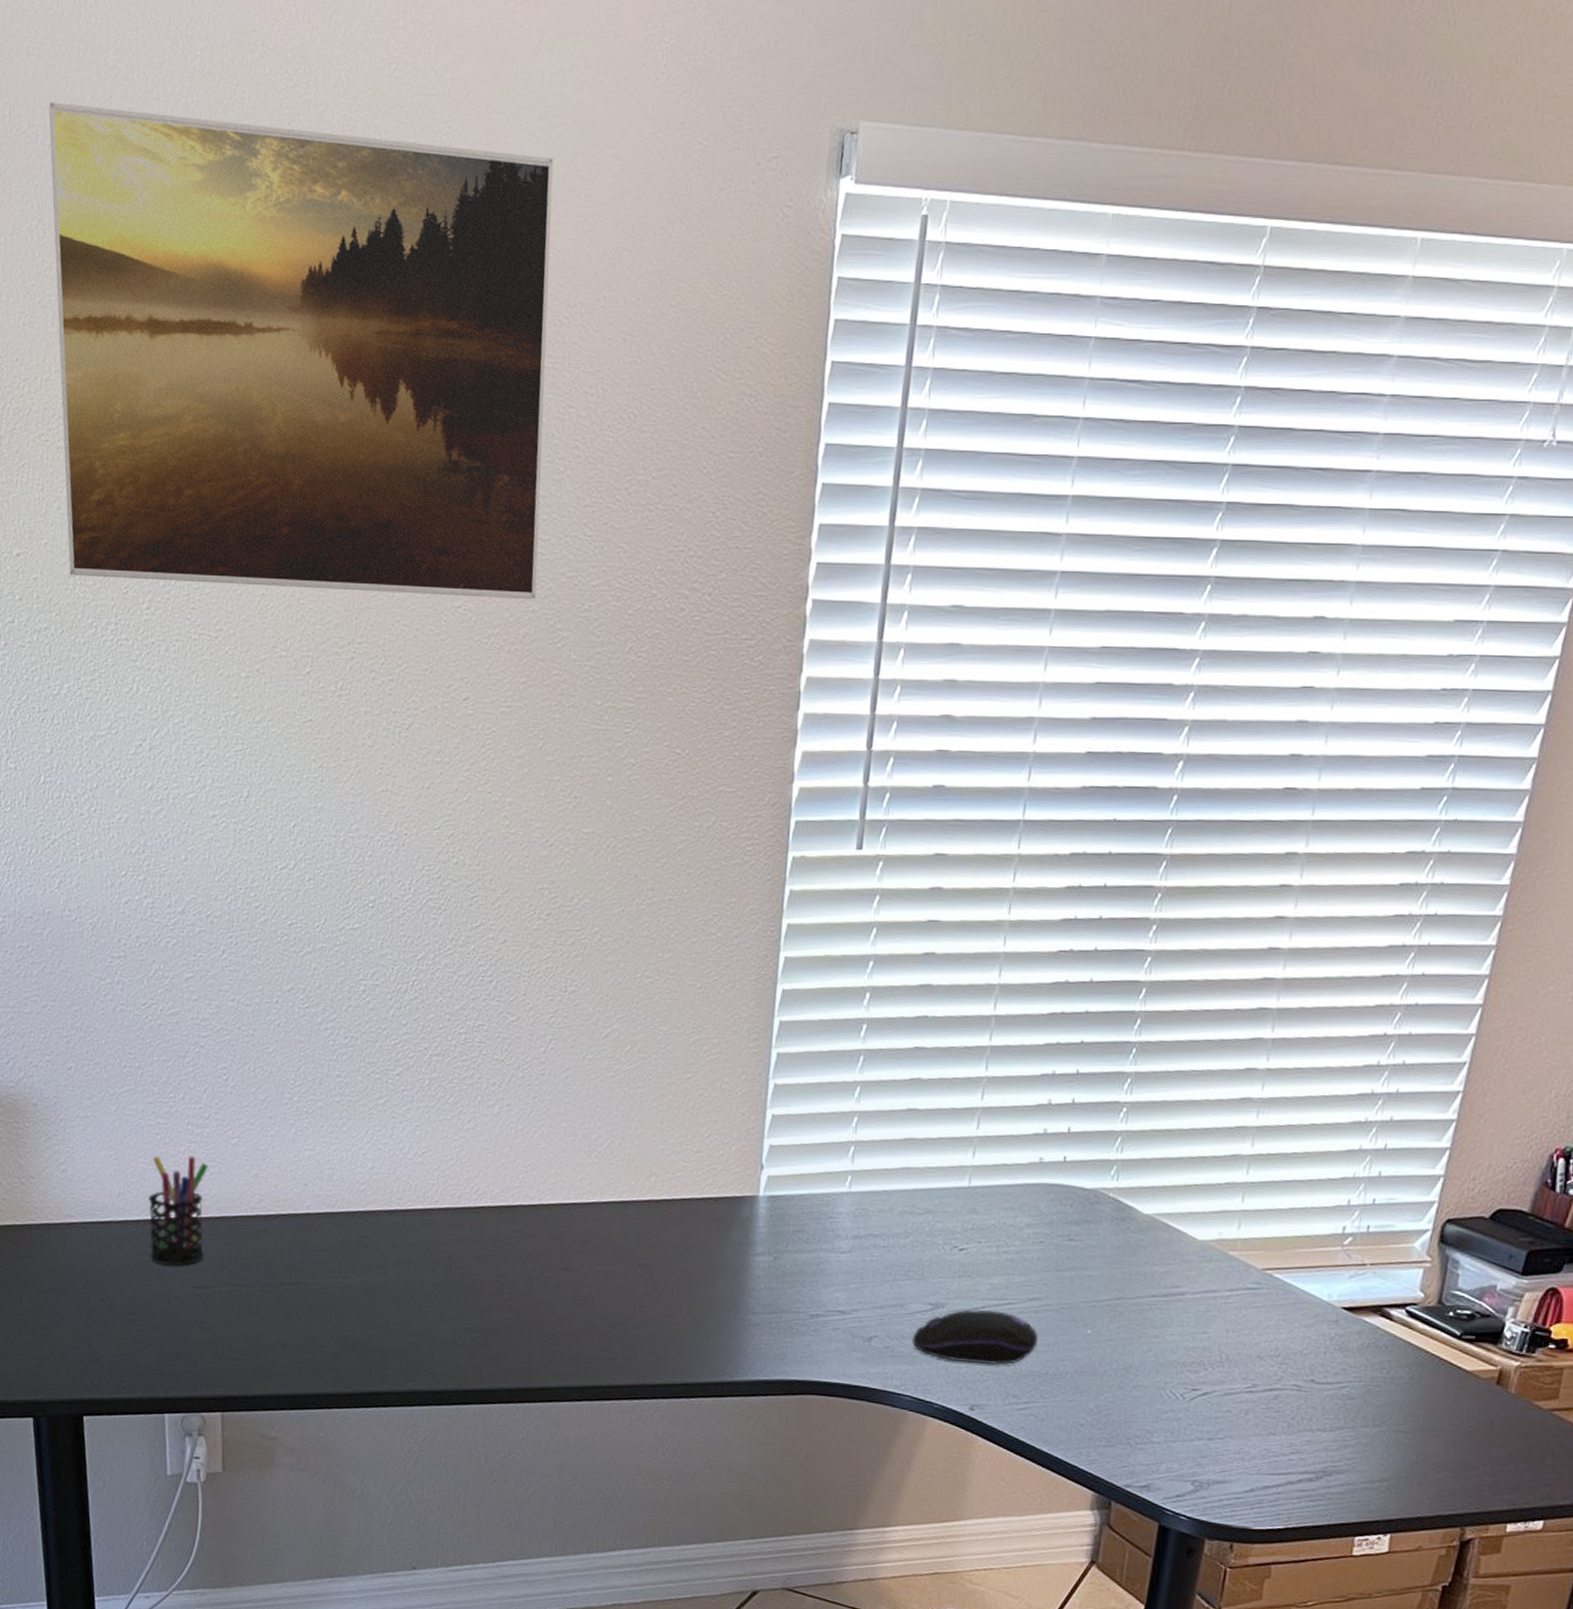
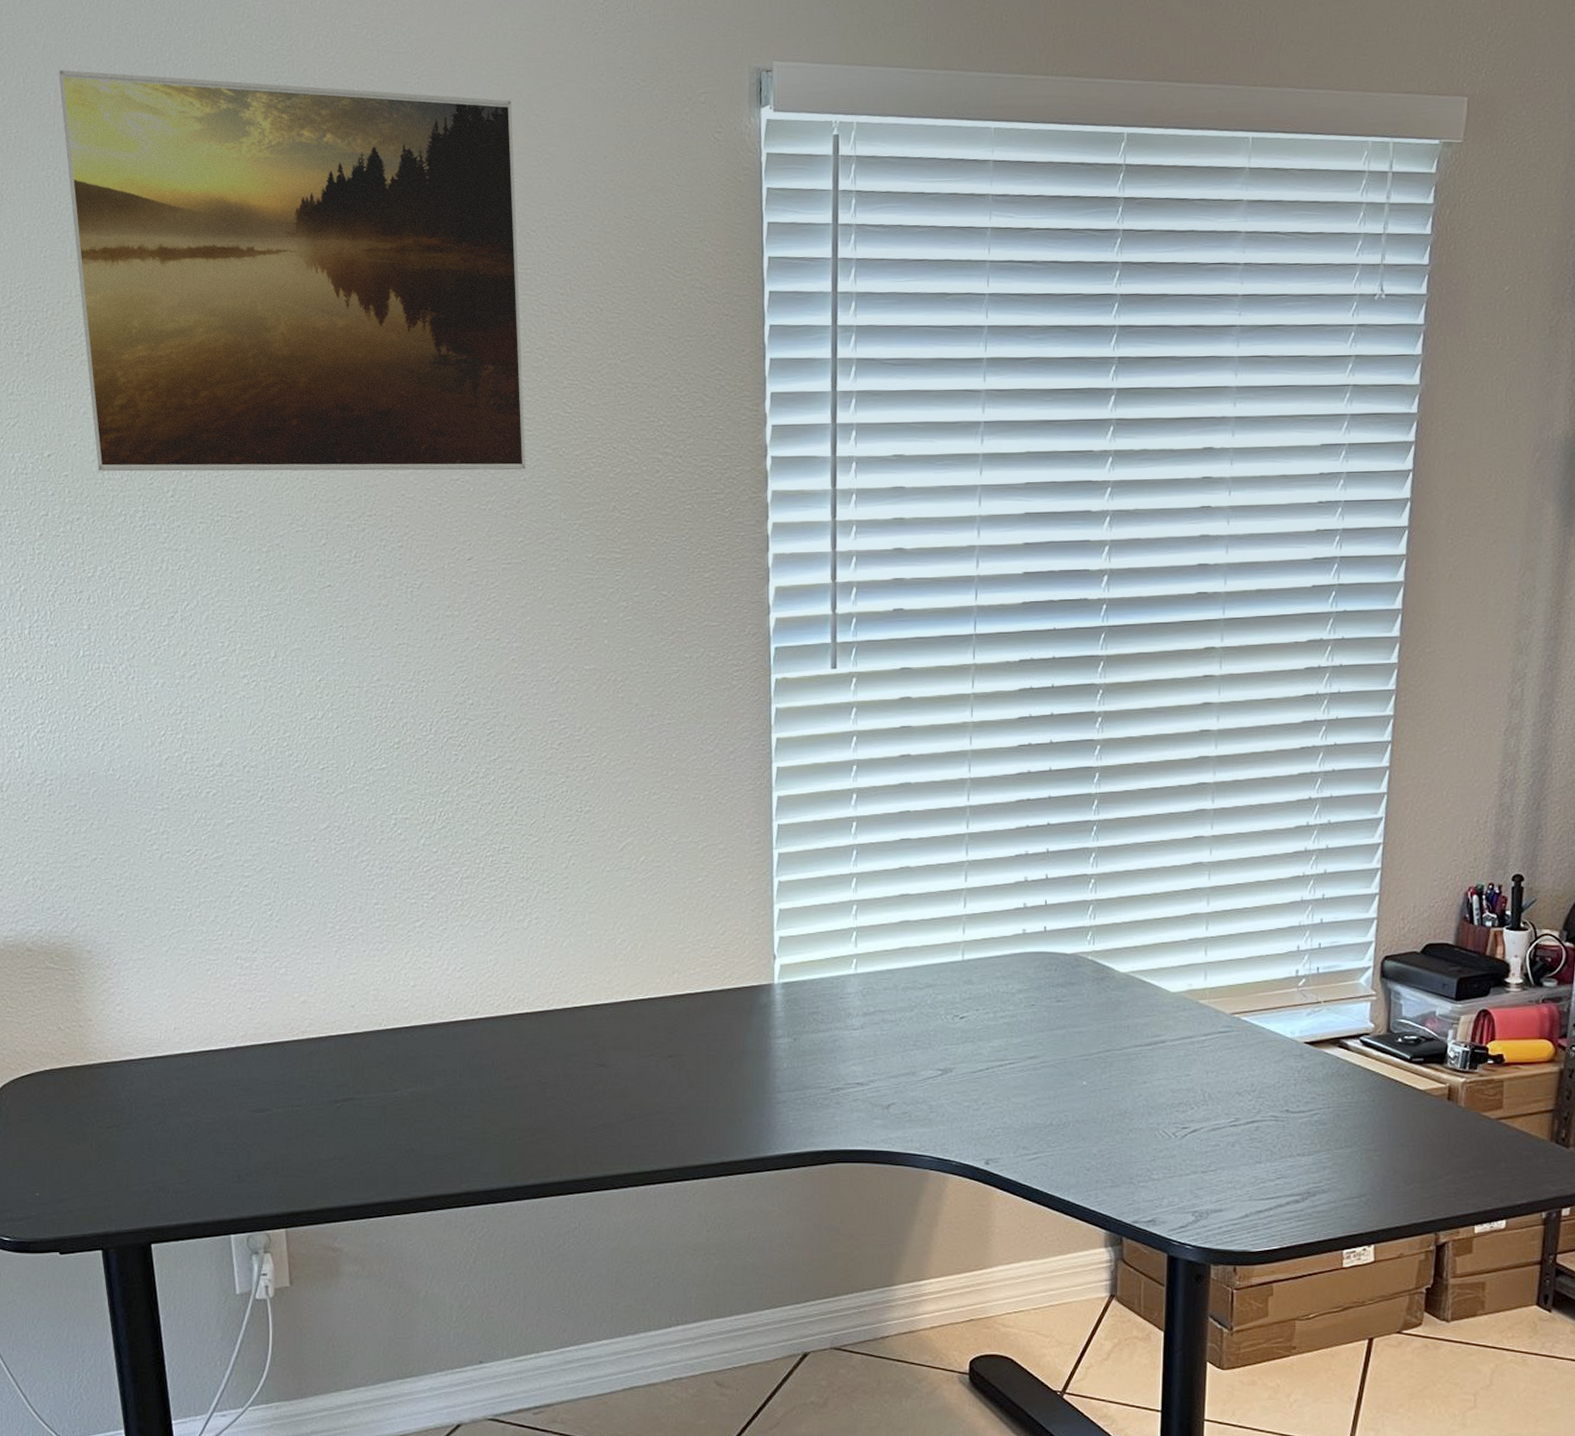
pen holder: present [147,1156,208,1266] -> none [202,988,260,1092]
computer mouse: present [911,1309,1038,1365] -> none [926,1071,1039,1121]

